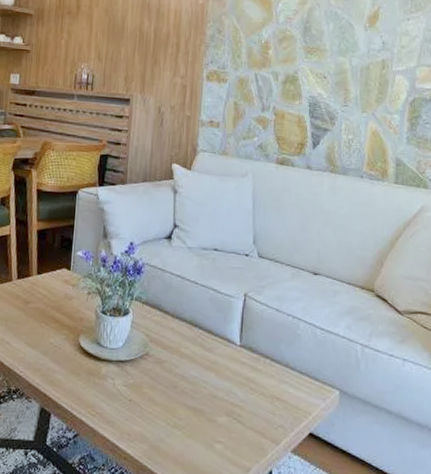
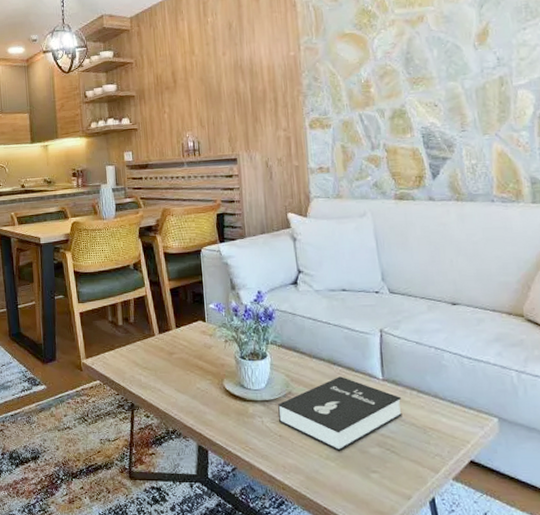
booklet: none [131,339,256,419] -> present [278,376,402,451]

